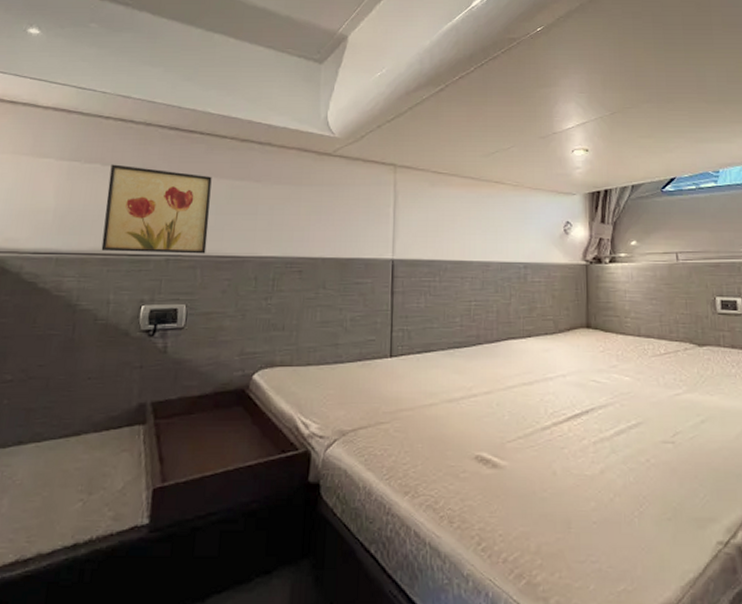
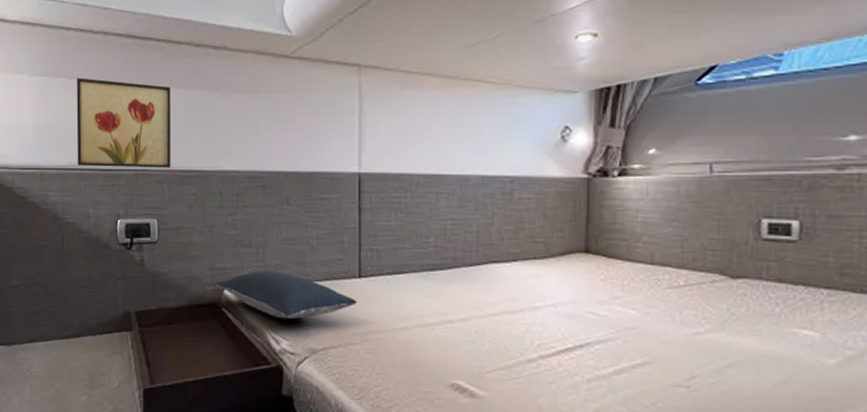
pillow: none [245,354,388,402] -> present [216,270,357,320]

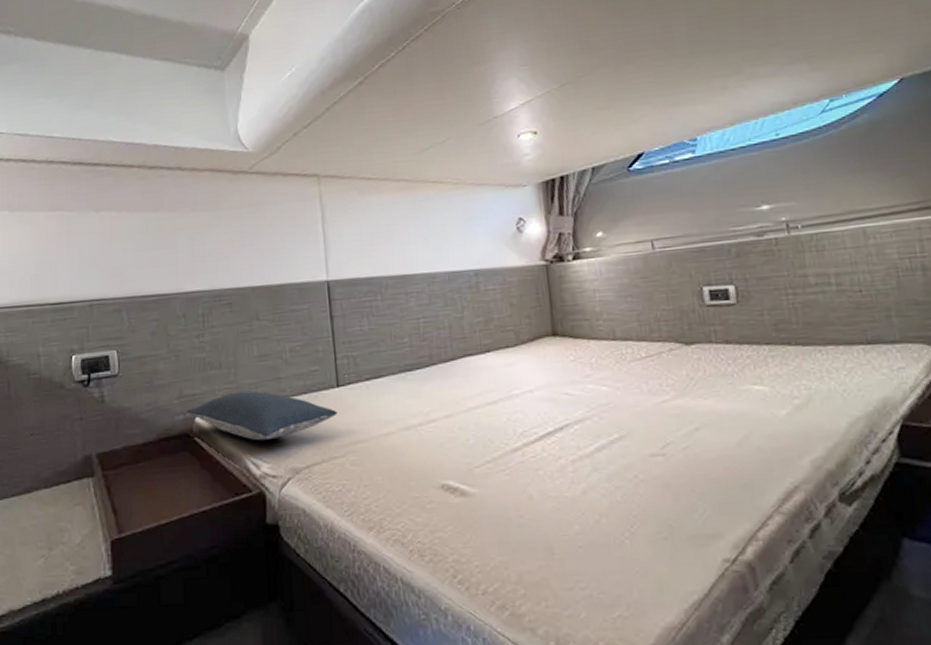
wall art: present [76,77,172,168] -> none [19,209,129,302]

